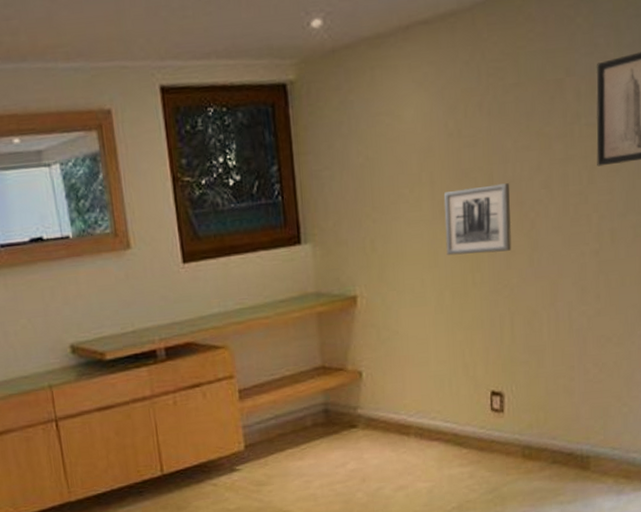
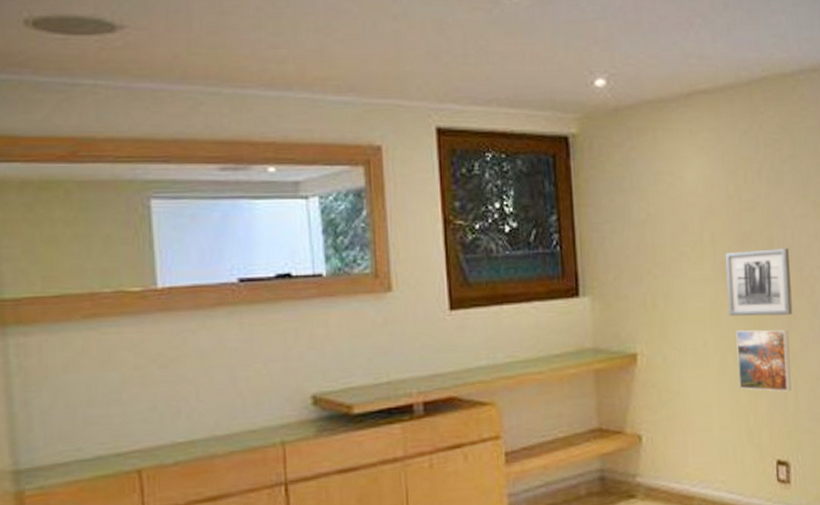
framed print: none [453,265,508,327] -> present [736,329,792,392]

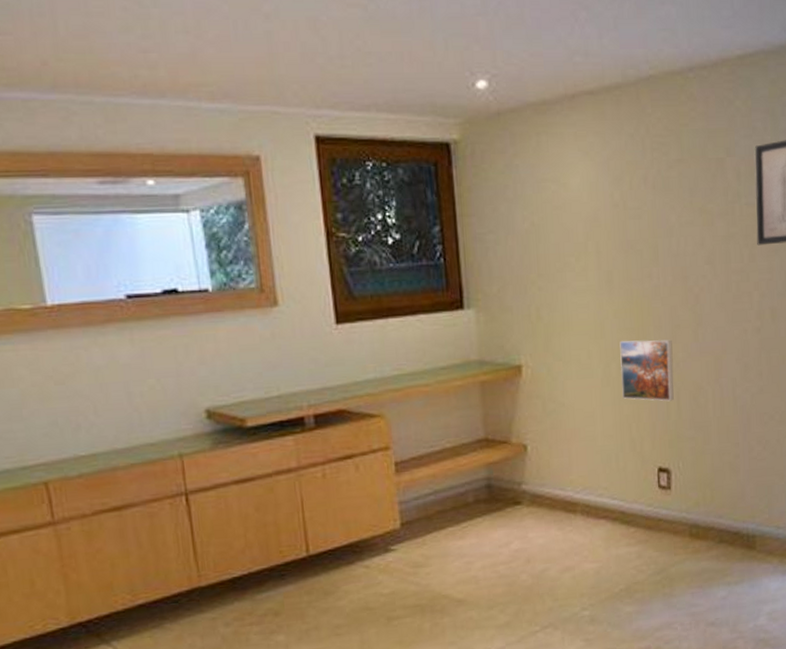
wall art: present [725,248,793,317] -> none [609,257,677,327]

